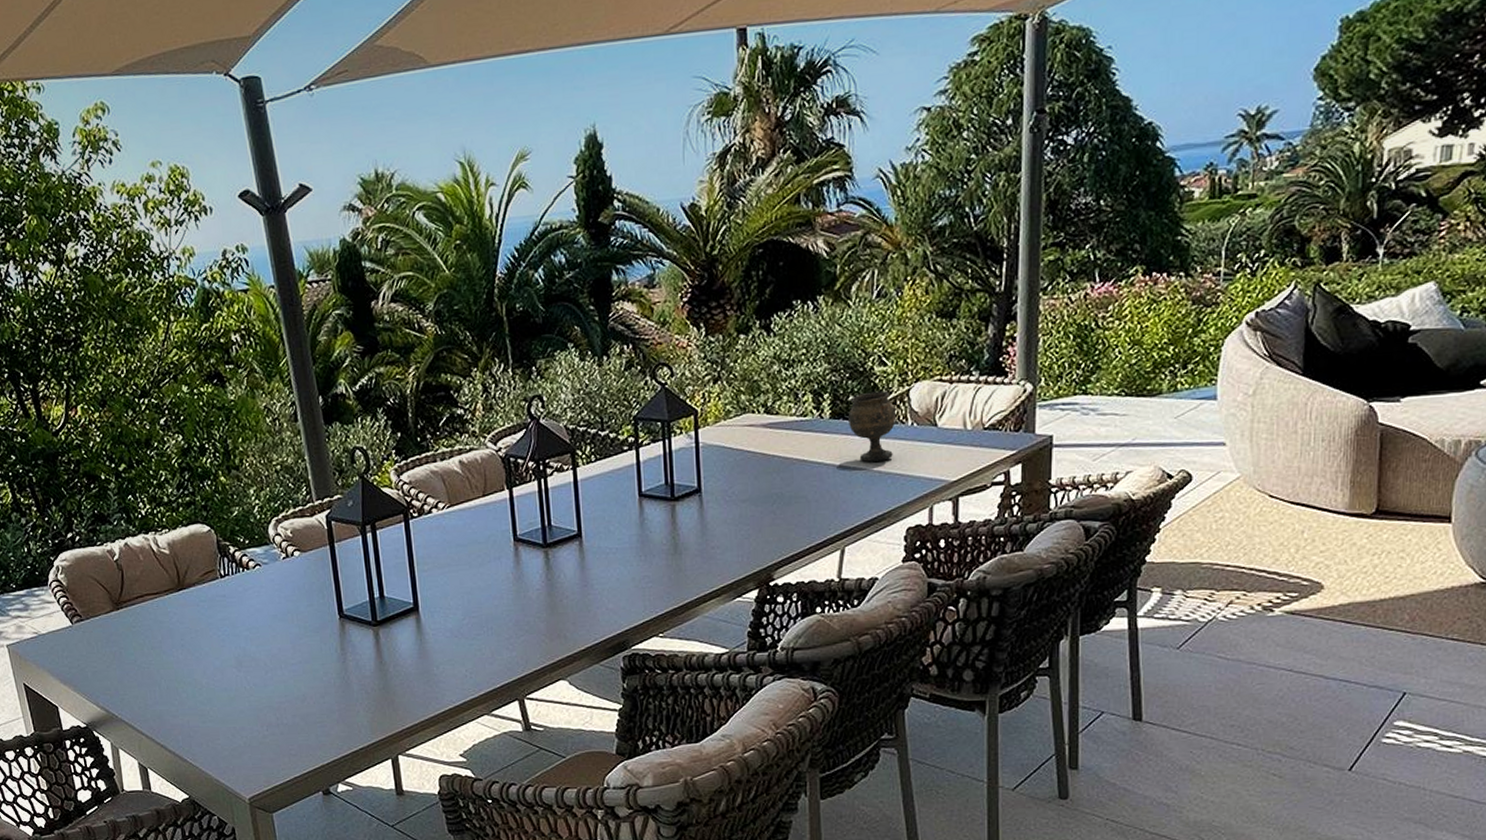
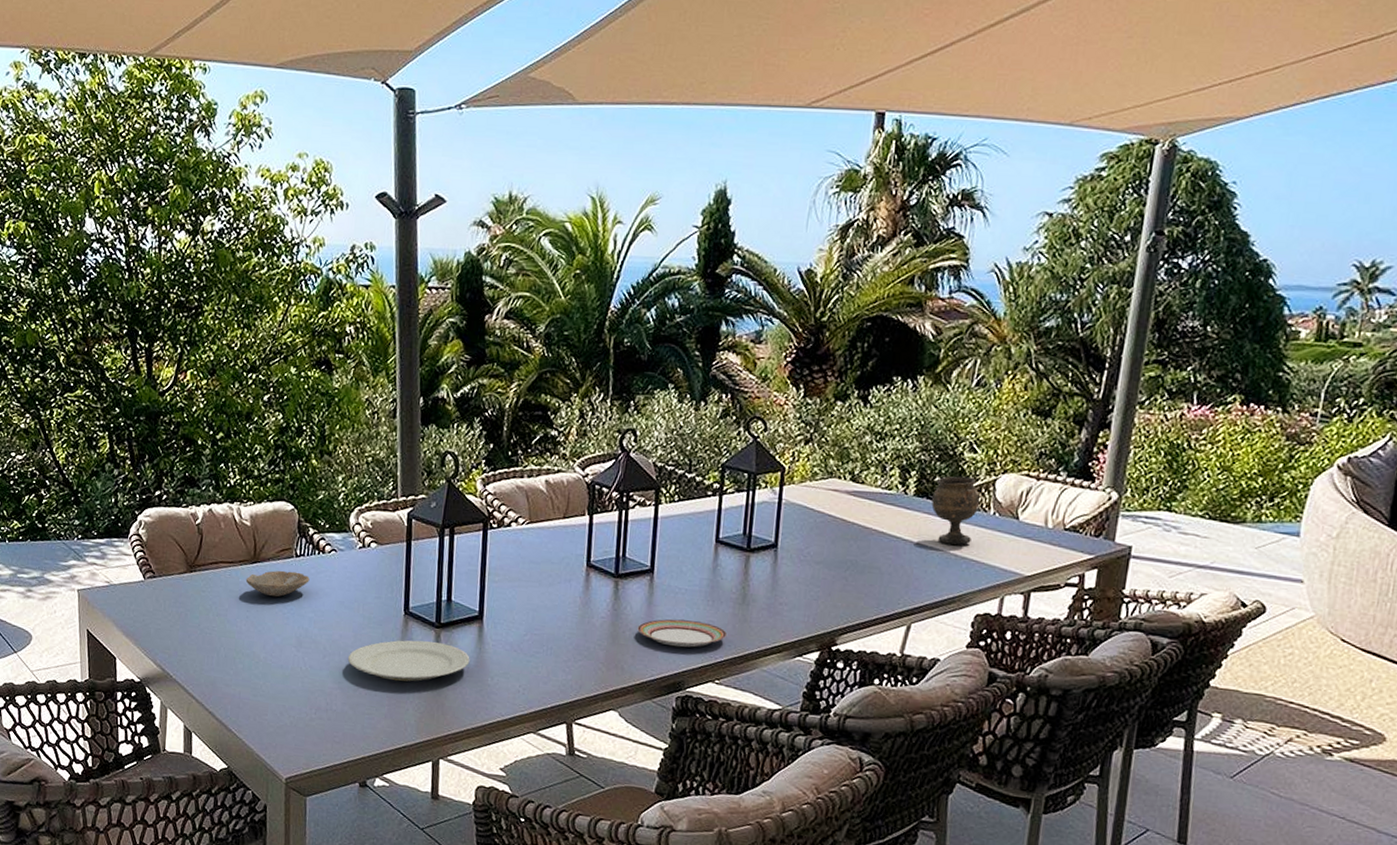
bowl: none [174,592,239,622] -> present [245,570,310,597]
plate: none [290,640,413,686] -> present [347,640,470,682]
plate: none [574,578,664,608] -> present [637,619,728,648]

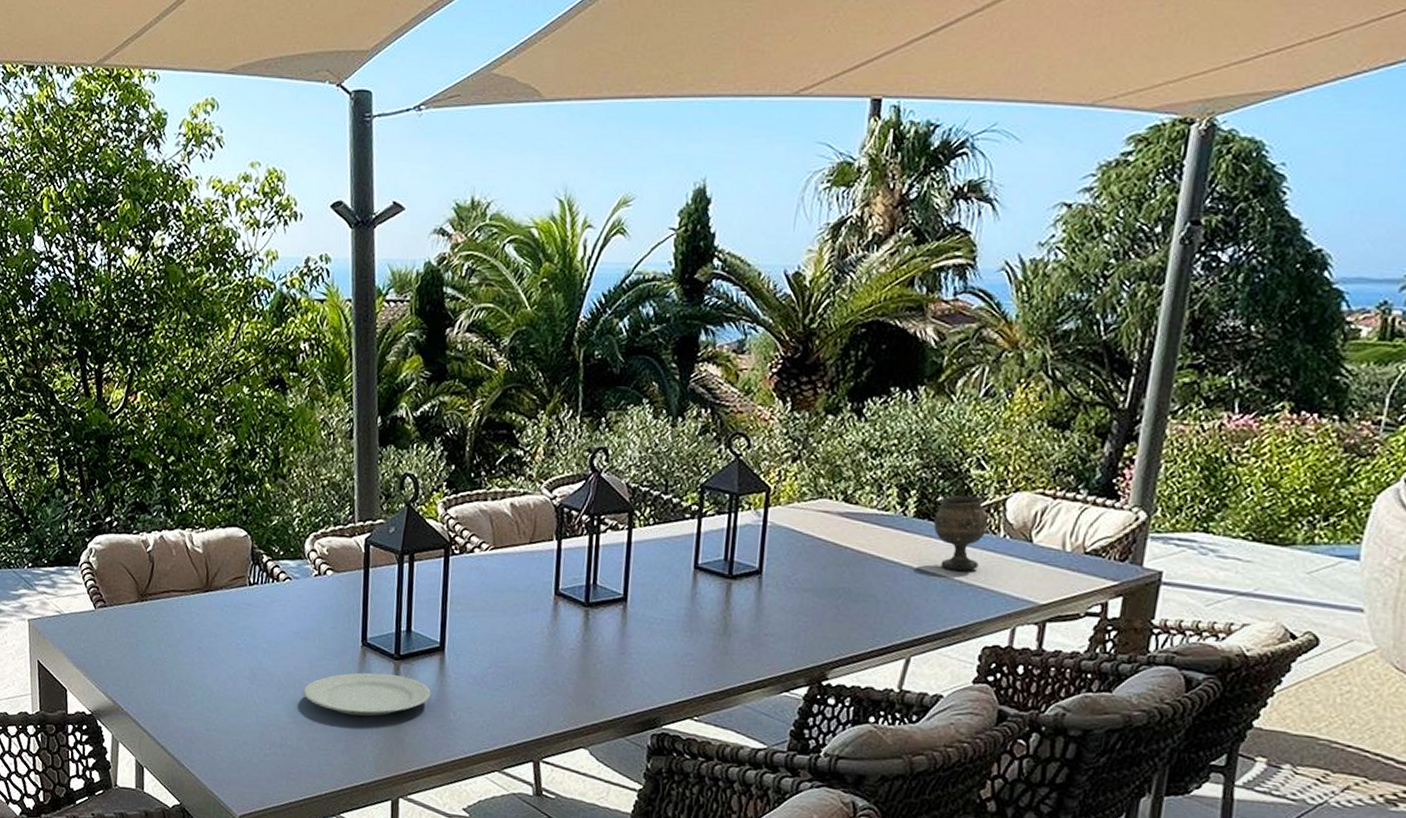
bowl: present [245,570,310,597] -> none [198,599,264,628]
plate: present [637,619,728,648] -> none [609,651,707,682]

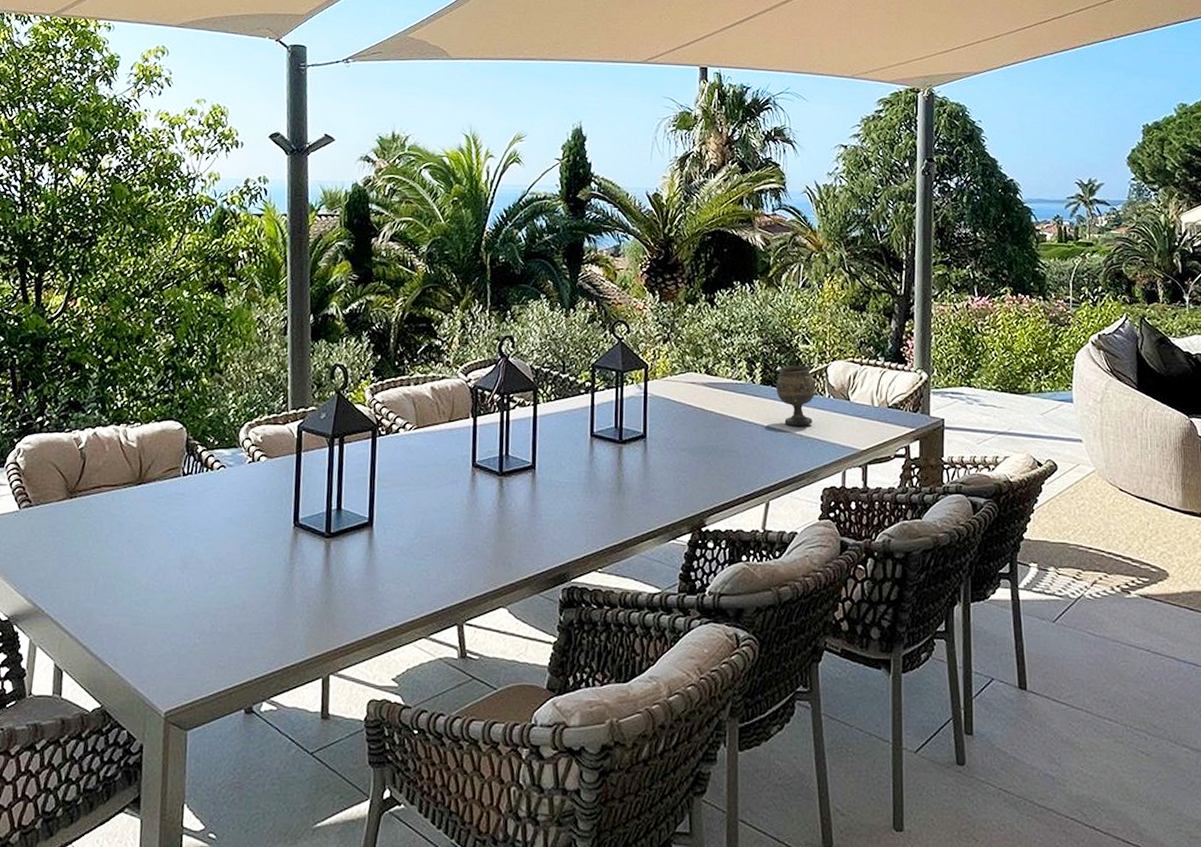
plate: present [303,672,431,716] -> none [234,552,361,596]

